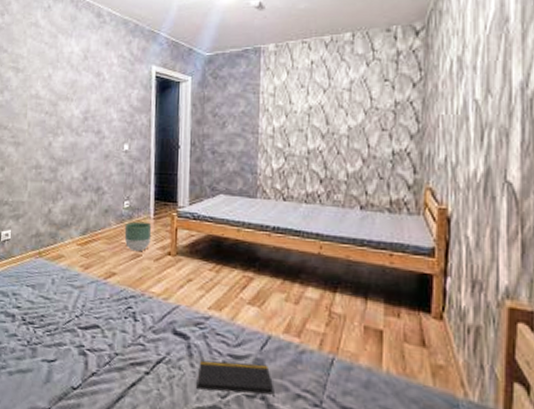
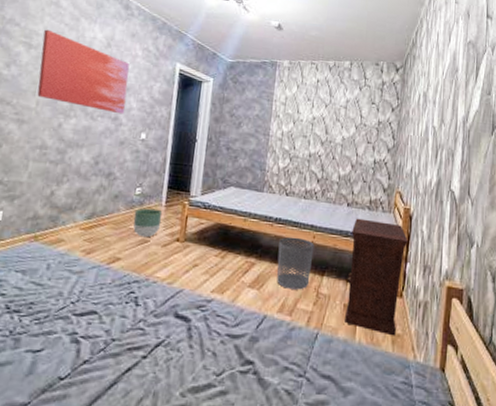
wall art: none [27,51,107,127] -> present [37,29,130,115]
notepad: present [196,360,274,395] -> none [193,341,266,370]
waste bin: none [279,248,322,308] -> present [277,237,314,290]
nightstand: none [366,223,446,368] -> present [345,218,408,336]

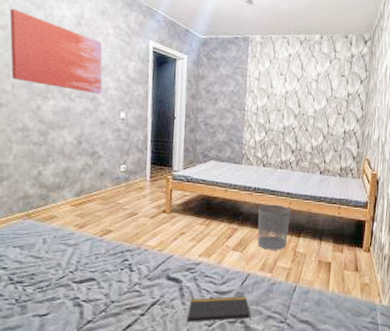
planter: present [133,208,163,238] -> none [120,183,148,211]
notepad: none [193,341,266,370] -> present [187,296,251,322]
nightstand: present [345,218,408,336] -> none [319,184,375,285]

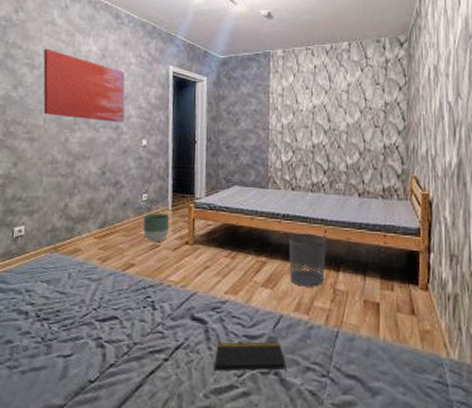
planter: none [120,183,148,211] -> present [143,213,170,243]

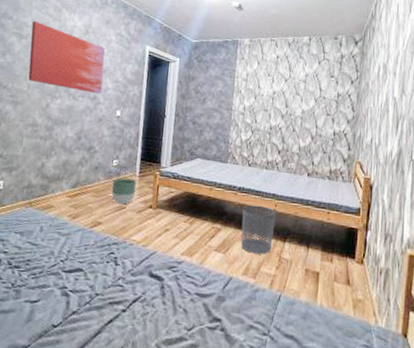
notepad: present [214,341,286,372] -> none [167,298,232,327]

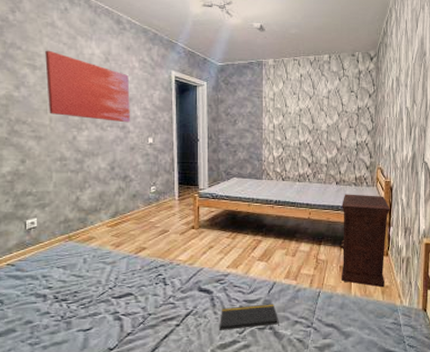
planter: present [111,178,137,205] -> none [152,203,177,228]
notepad: none [167,298,232,327] -> present [219,304,279,330]
waste bin: present [241,205,276,255] -> none [280,215,311,259]
nightstand: none [306,187,369,301] -> present [340,194,390,288]

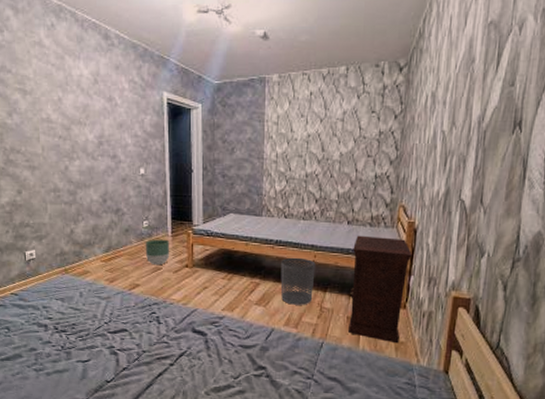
wall art: present [45,50,131,123] -> none [34,72,122,152]
planter: none [152,203,177,228] -> present [145,239,170,266]
notepad: present [219,304,279,330] -> none [214,350,277,374]
waste bin: none [280,215,311,259] -> present [280,257,316,305]

